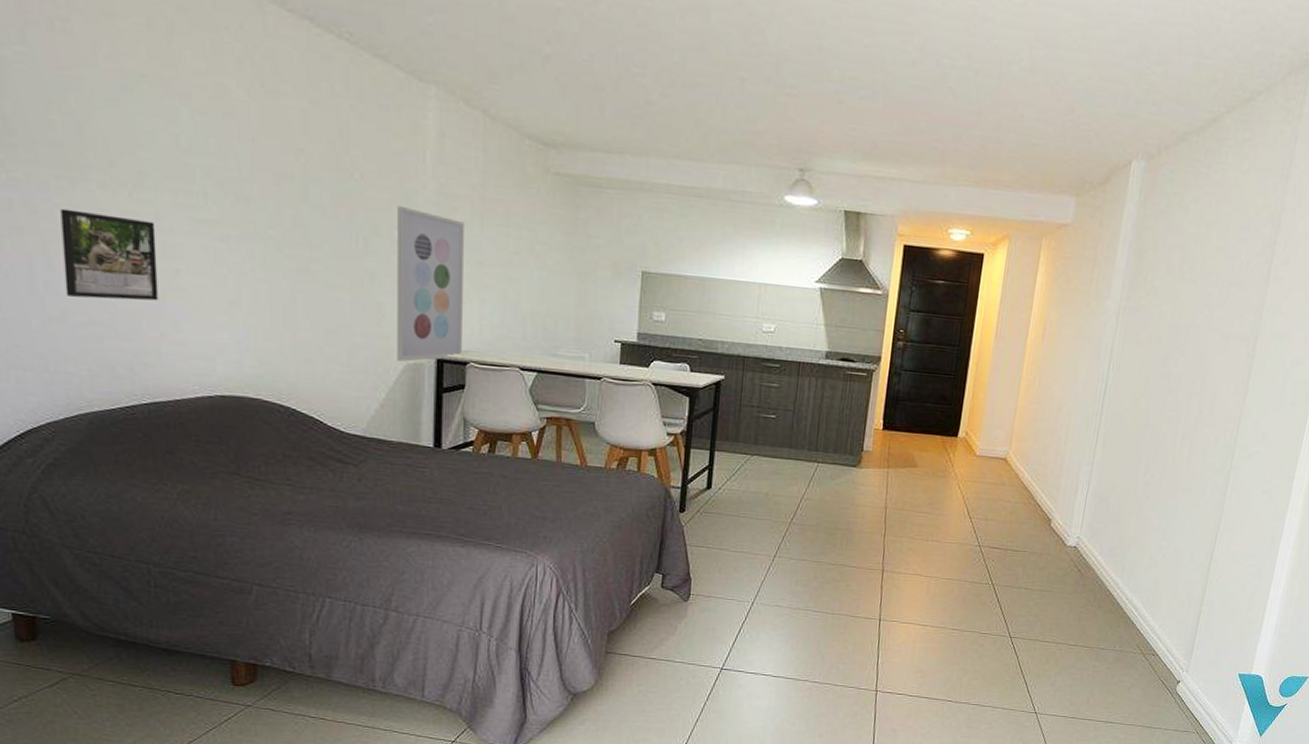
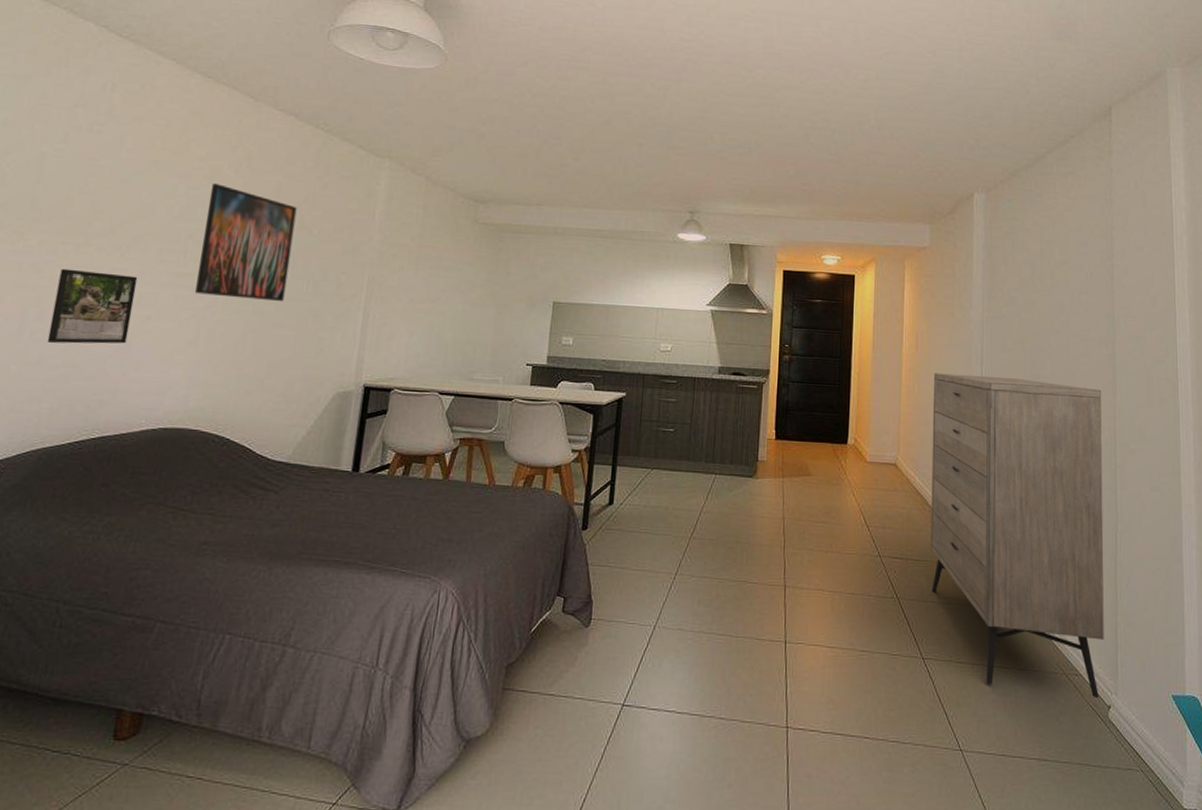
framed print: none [220,108,332,260] -> present [195,184,297,302]
wall art: present [397,205,464,362] -> none [328,254,402,390]
dresser: none [1026,366,1233,675] -> present [931,373,1104,699]

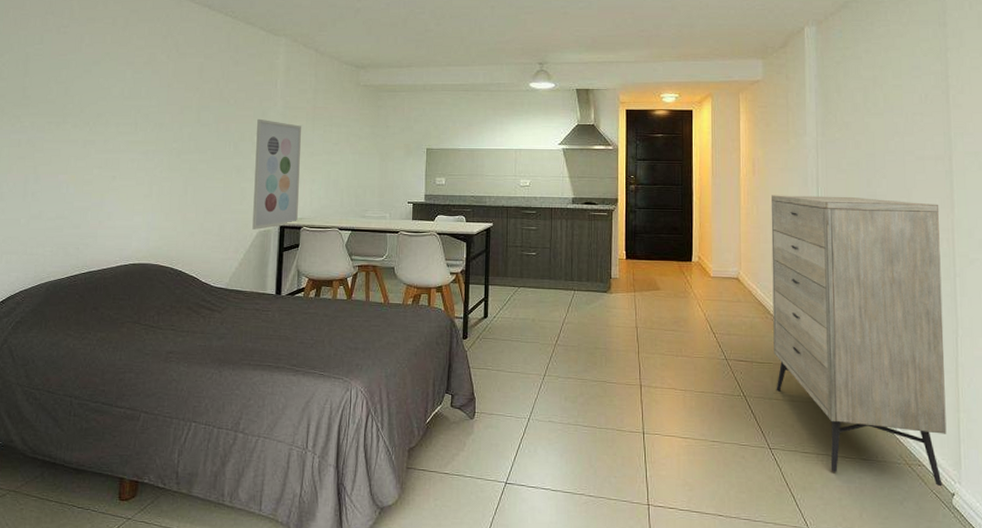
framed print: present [47,268,138,344] -> none [44,142,104,201]
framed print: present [195,184,297,302] -> none [146,68,217,160]
wall art: none [328,254,402,390] -> present [252,118,301,230]

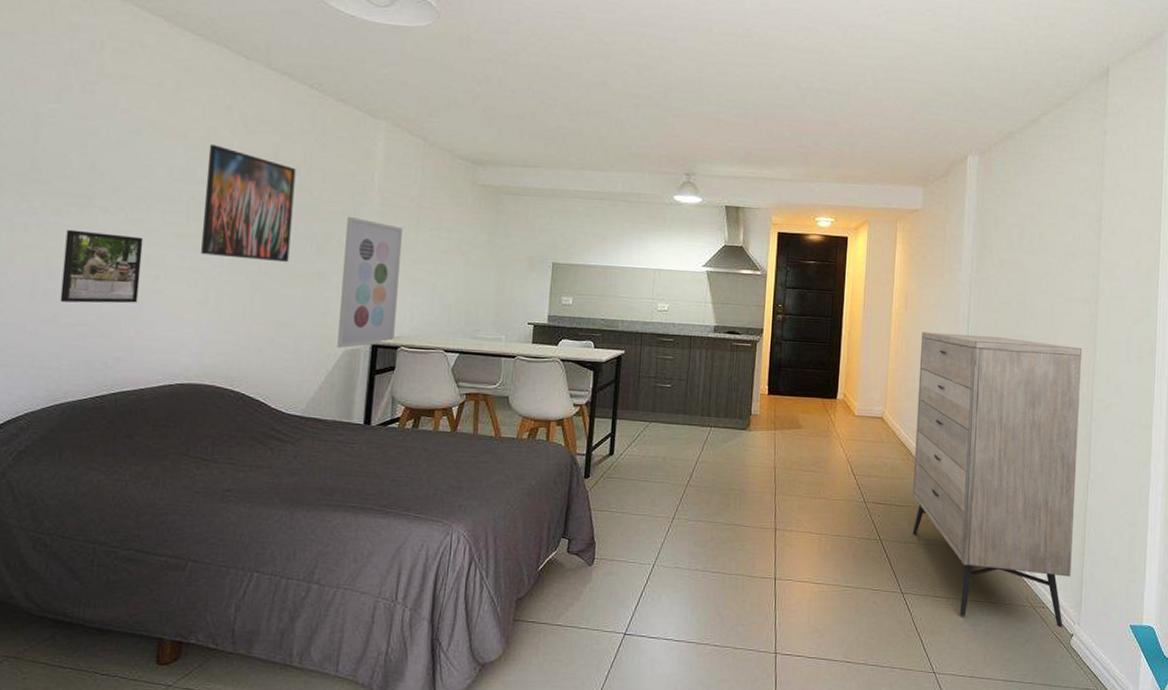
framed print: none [44,142,104,201] -> present [60,229,144,304]
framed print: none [146,68,217,160] -> present [201,145,296,263]

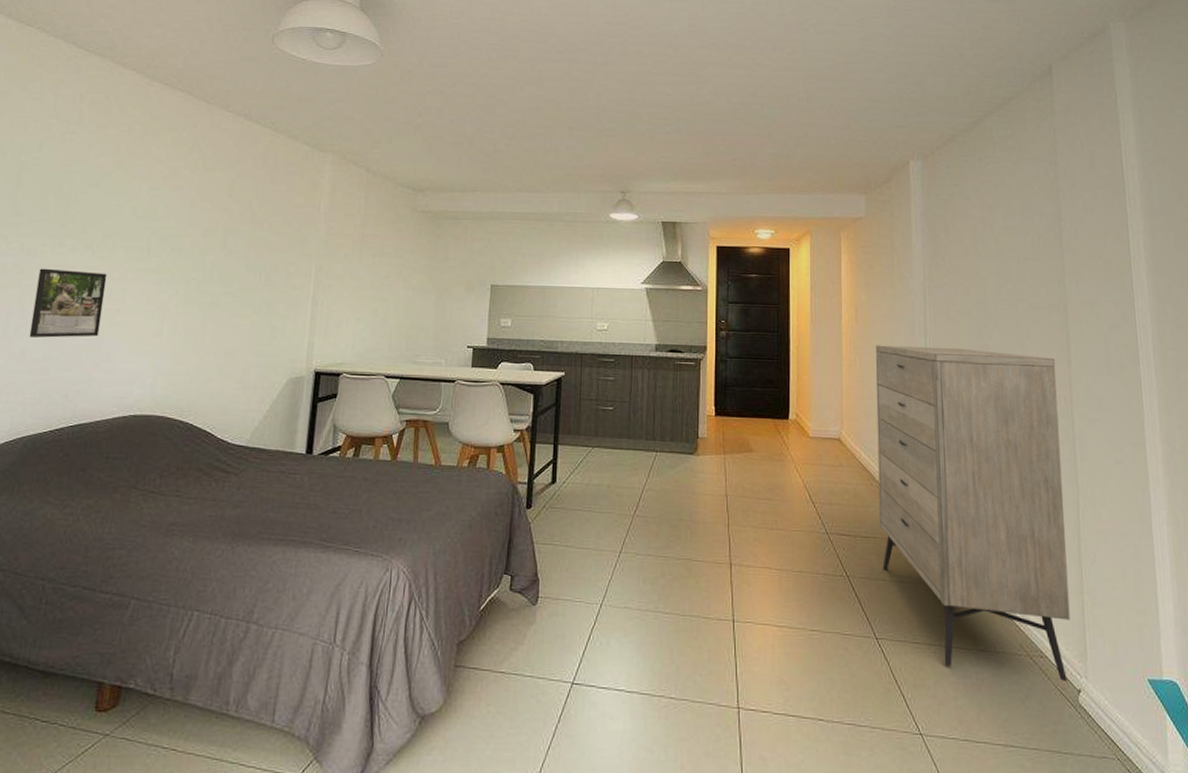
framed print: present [201,145,296,263] -> none [159,184,249,293]
wall art: present [337,216,403,348] -> none [282,246,346,376]

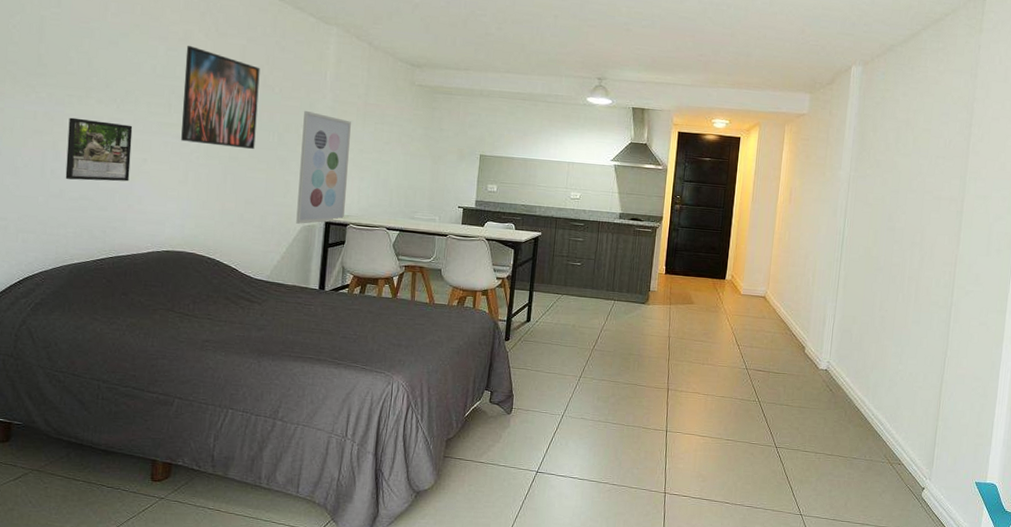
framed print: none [159,184,249,293] -> present [181,46,260,150]
wall art: none [282,246,346,376] -> present [296,110,351,224]
dresser: present [875,345,1070,682] -> none [787,223,947,482]

